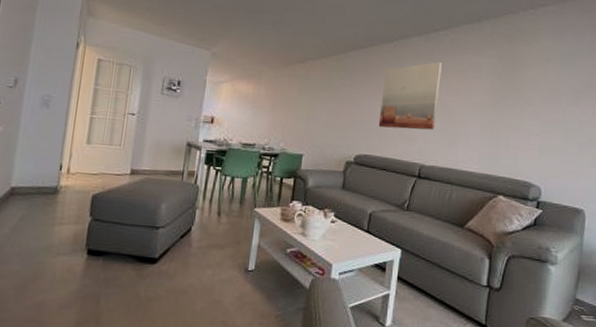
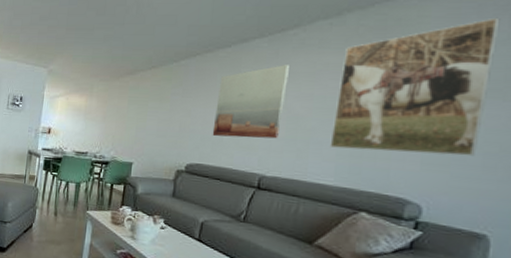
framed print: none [474,34,585,146] -> present [330,17,500,157]

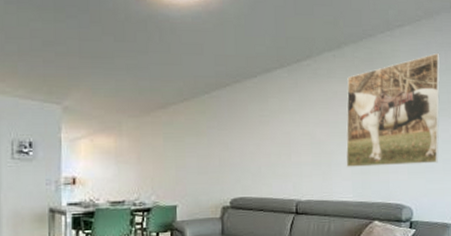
wall art: present [212,65,289,139] -> none [250,94,308,167]

